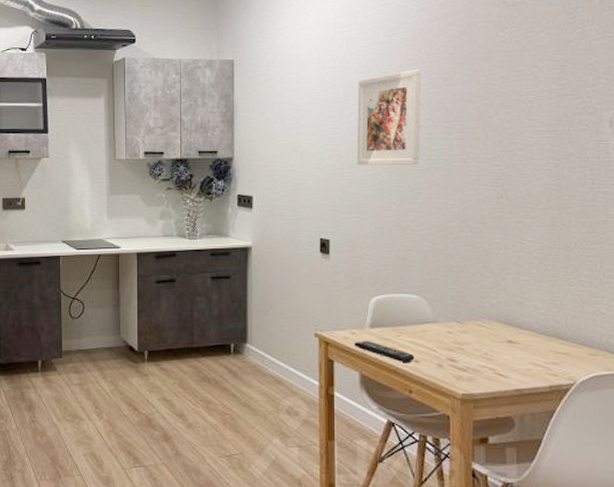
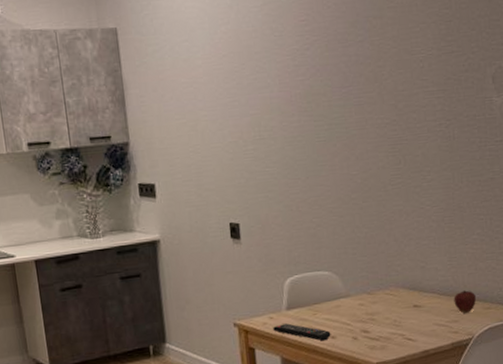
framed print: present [356,69,421,166] -> none [252,31,321,141]
fruit: none [554,332,581,356] -> present [453,290,477,313]

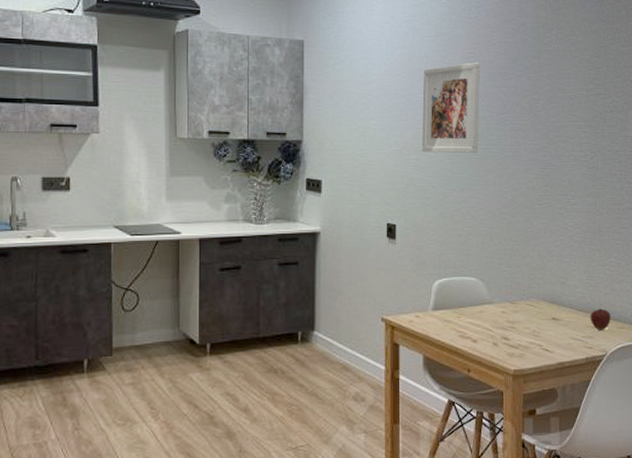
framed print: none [252,31,321,141] -> present [421,62,480,153]
remote control: present [273,323,331,341] -> none [418,323,473,344]

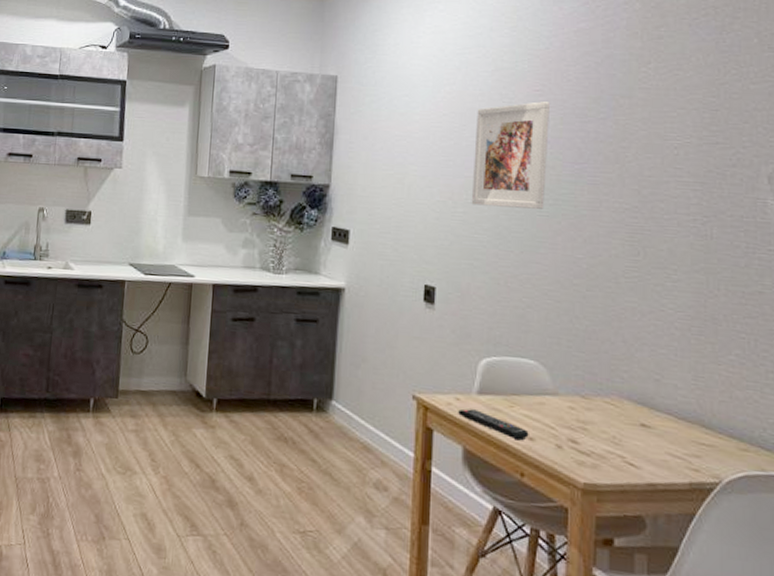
remote control: none [418,323,473,344] -> present [458,409,529,441]
fruit: present [590,308,611,330] -> none [697,420,729,450]

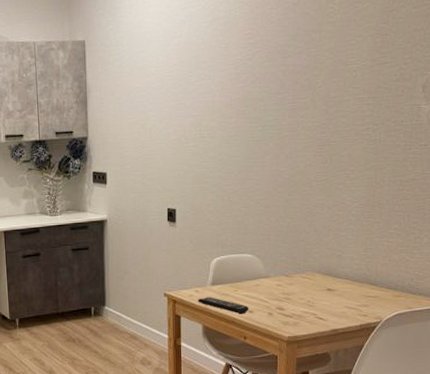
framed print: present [471,101,549,209] -> none [199,43,258,139]

